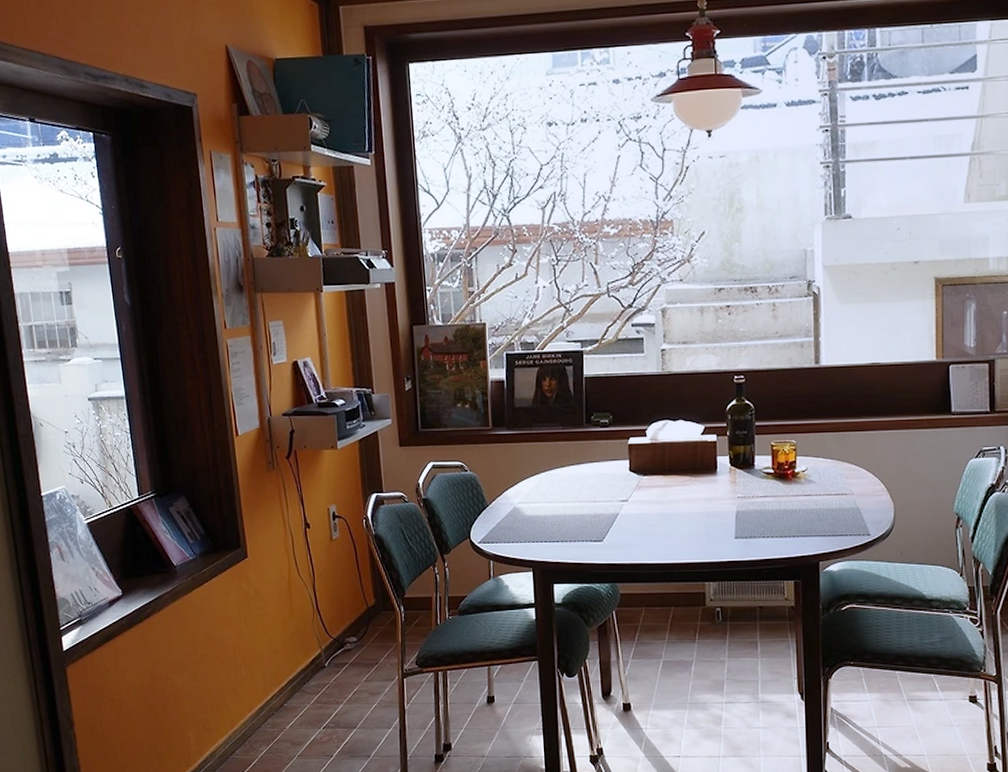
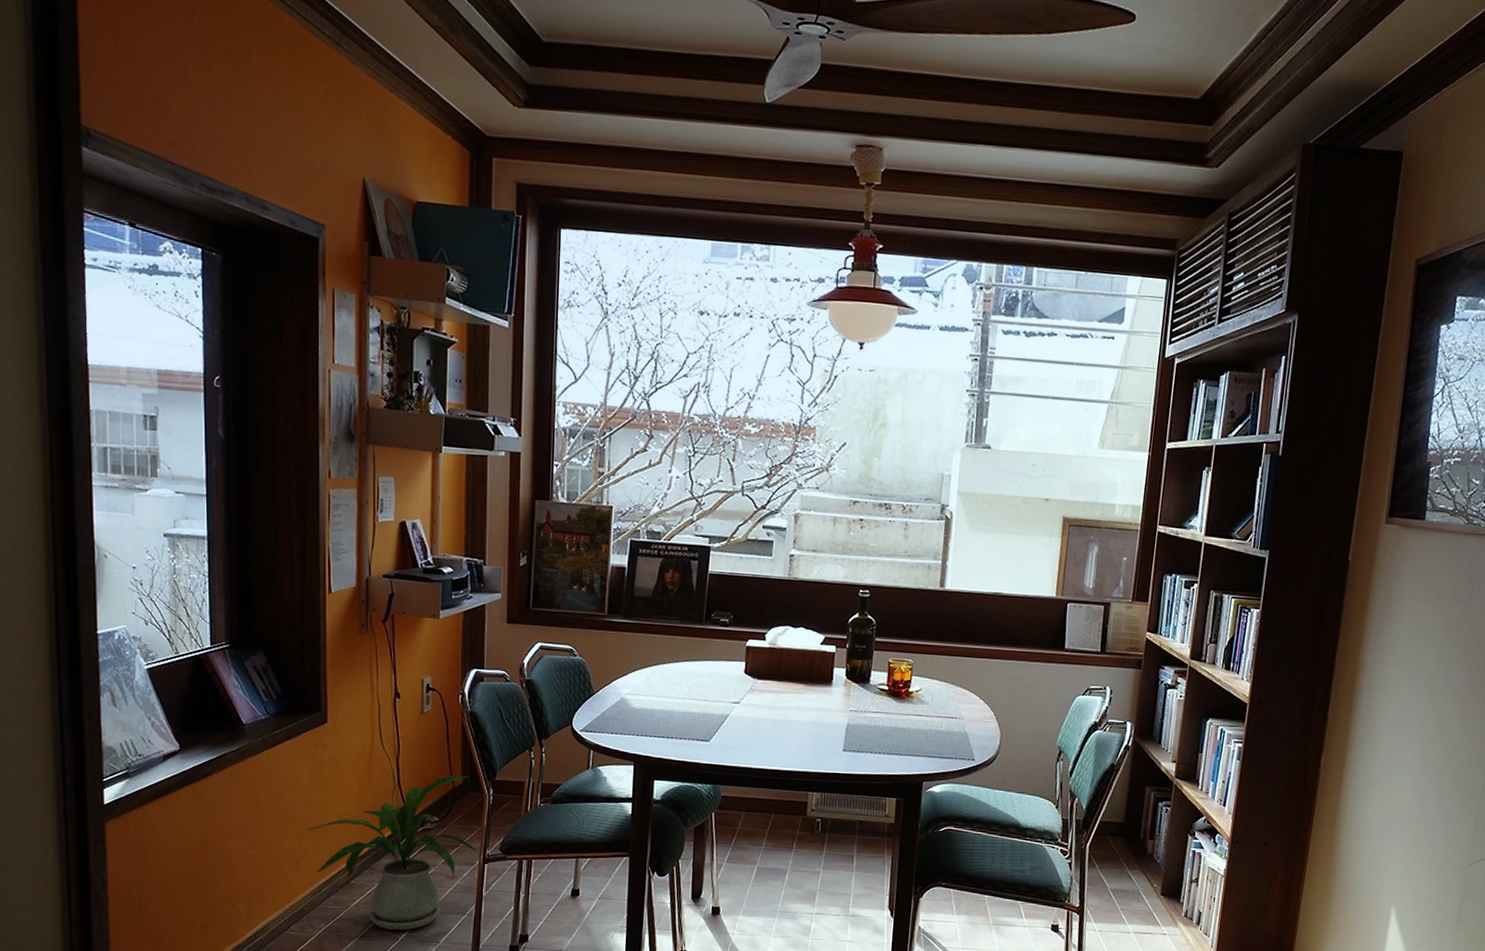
house plant: none [239,596,396,748] -> present [306,775,478,931]

